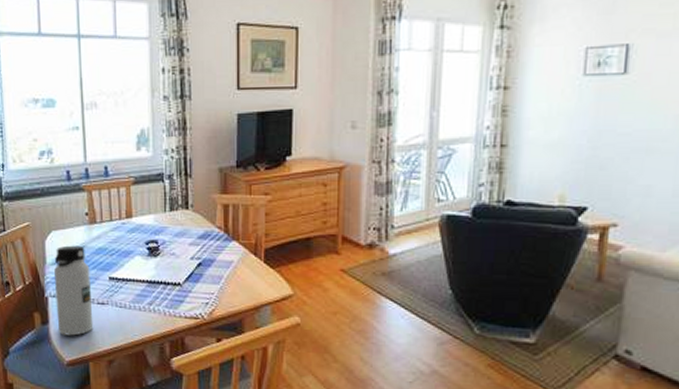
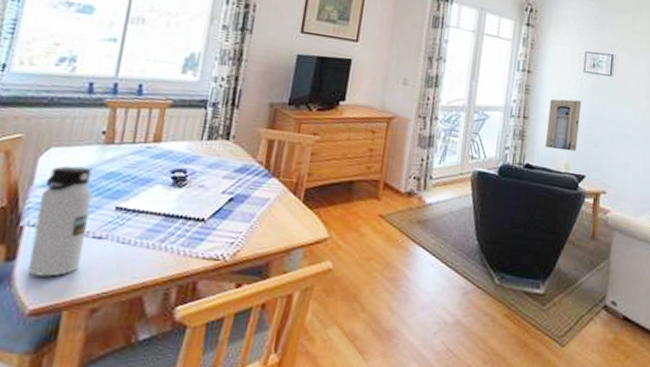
wall art: none [532,114,581,180] -> present [546,99,582,152]

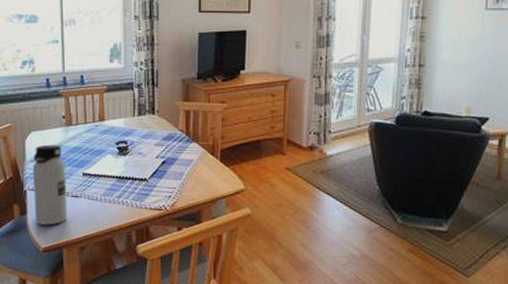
wall art: present [546,99,582,152] -> none [444,41,484,95]

